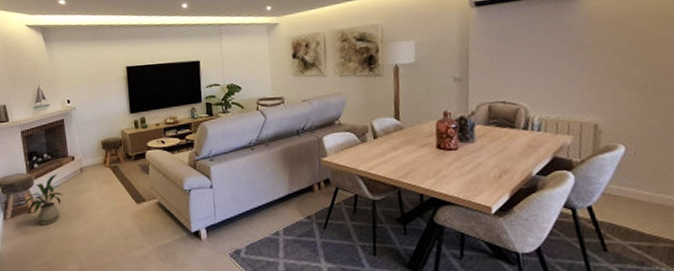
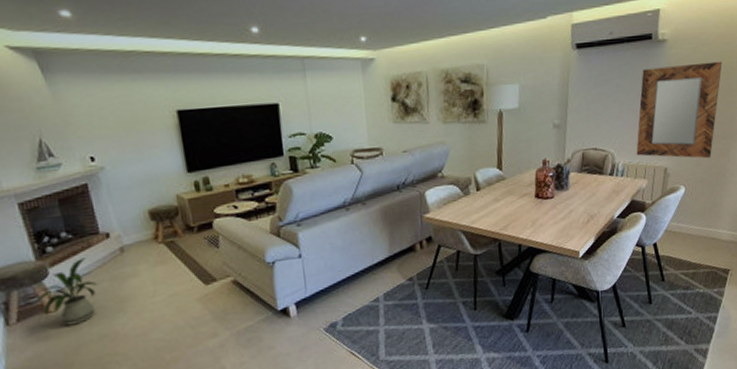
home mirror: none [554,11,662,116] -> present [636,61,722,159]

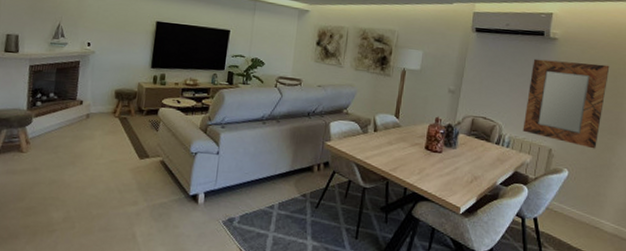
house plant: present [34,258,97,326] -> none [14,115,62,167]

